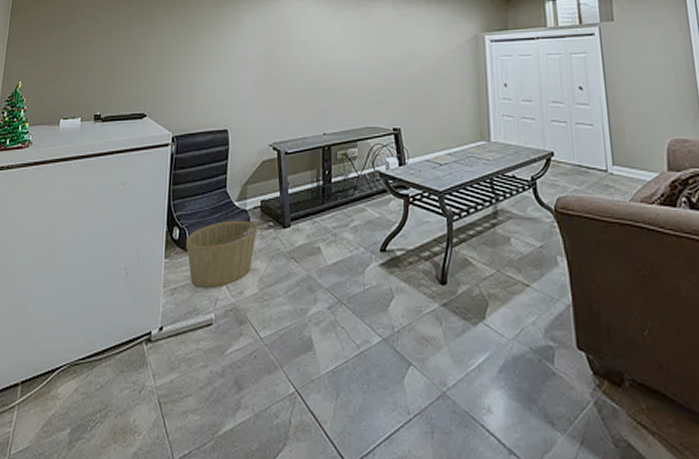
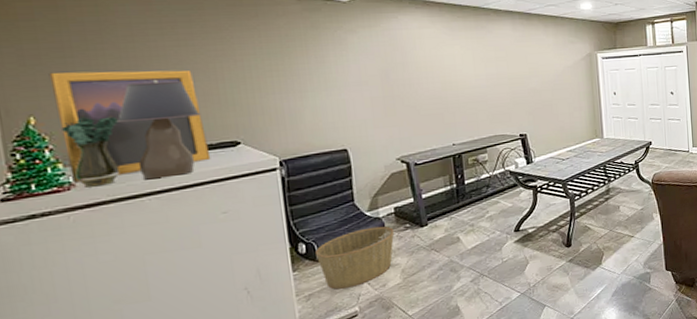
picture frame: none [31,44,124,141] -> present [48,70,211,182]
vase: none [34,81,70,146] -> present [61,114,120,188]
table lamp: none [68,52,124,144] -> present [116,79,201,180]

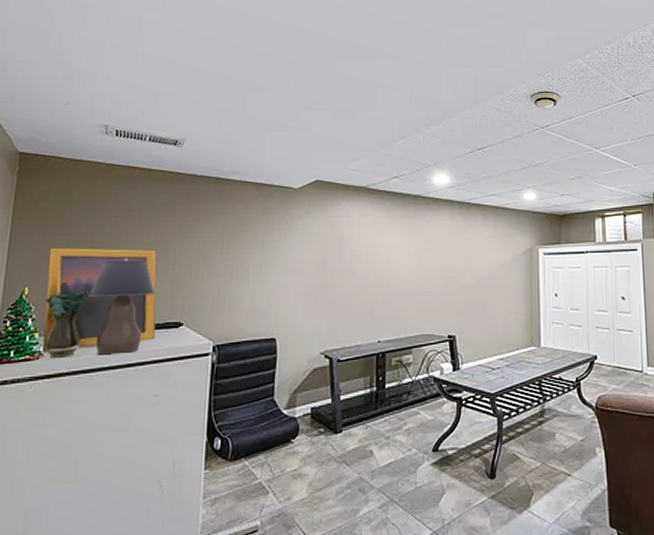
basket: present [315,226,395,290] -> none [229,427,308,496]

